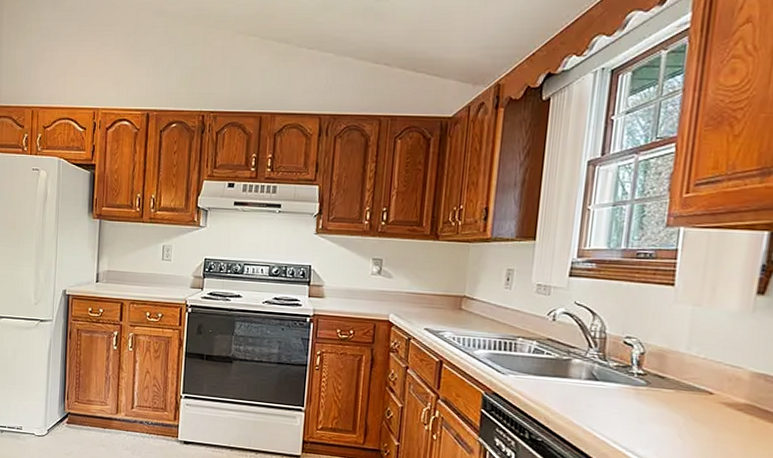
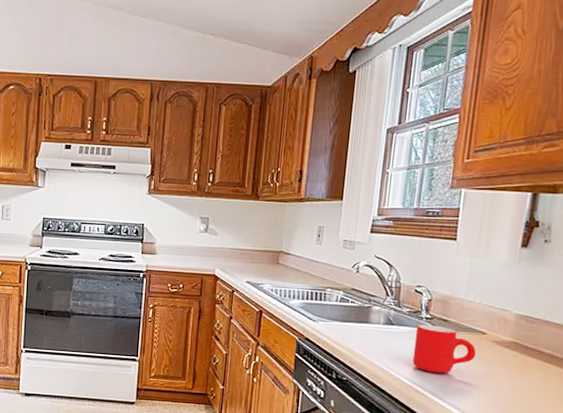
mug: none [621,380,701,439] -> present [412,324,476,374]

